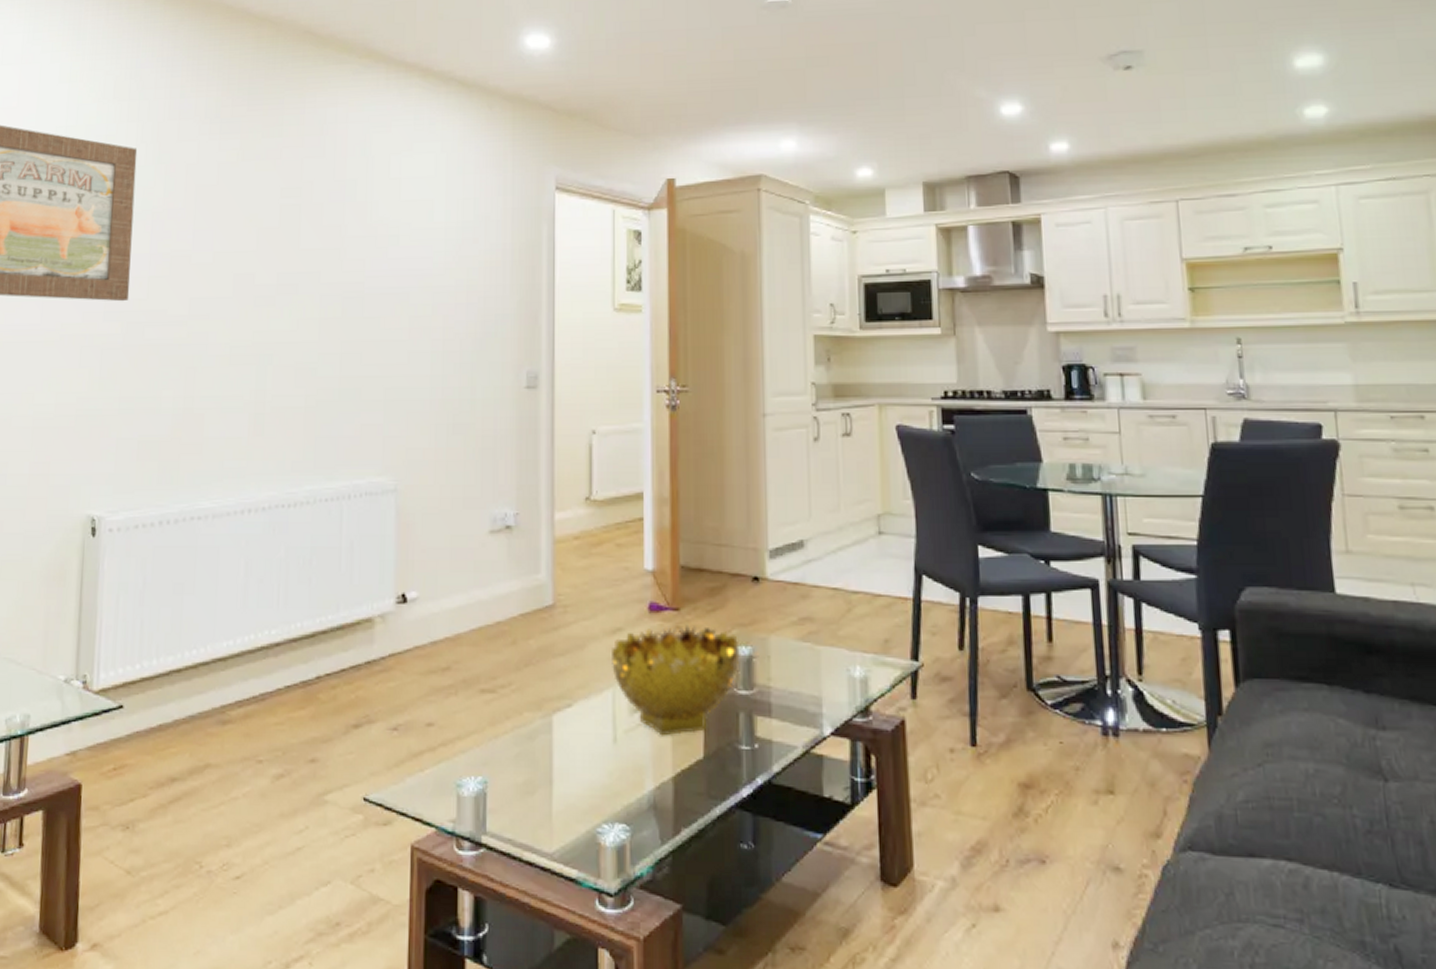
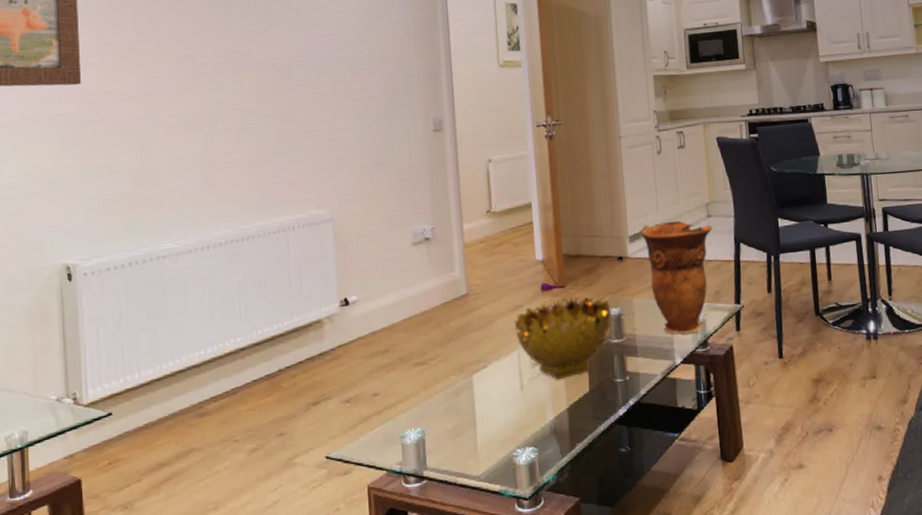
decorative vase: none [785,535,884,695] -> present [641,220,712,334]

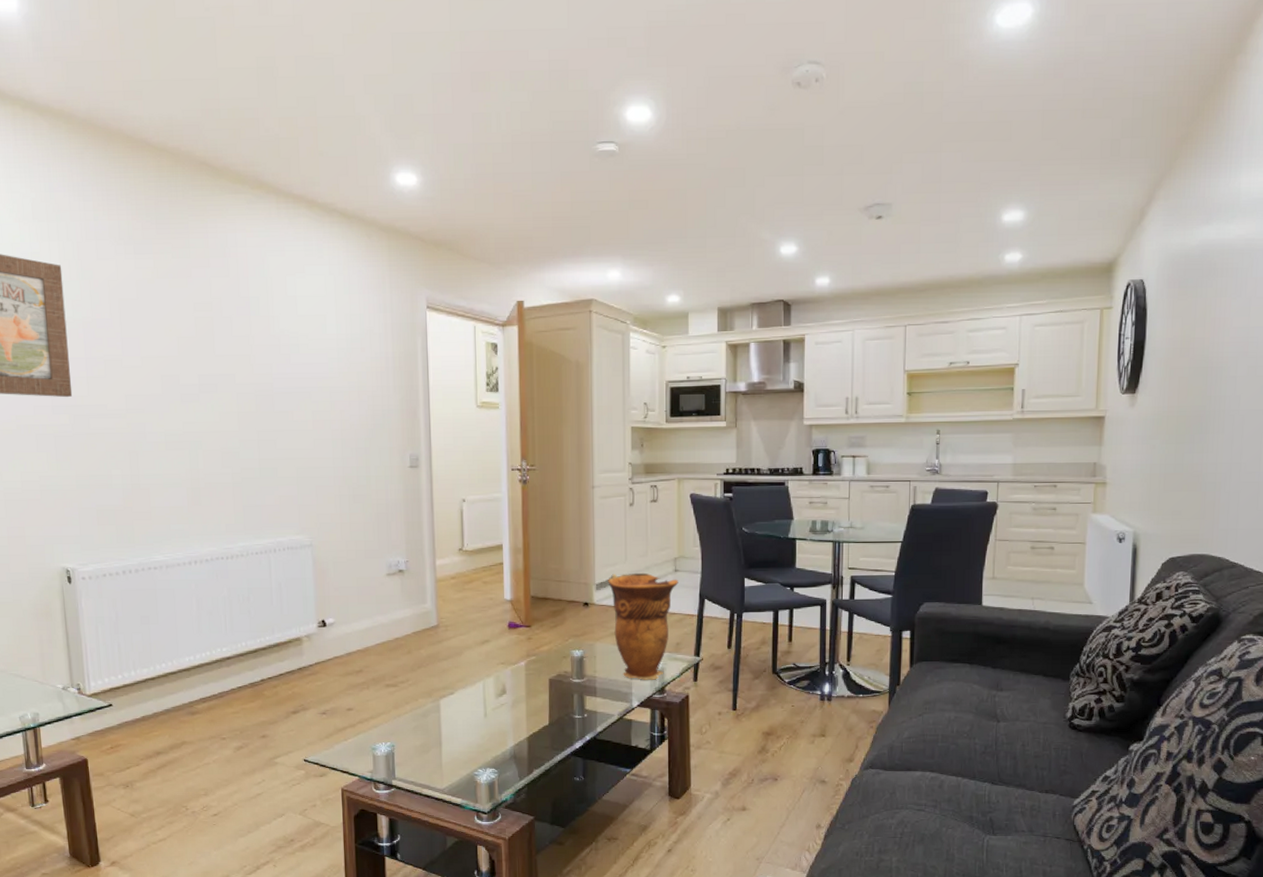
decorative bowl: present [515,297,612,380] -> none [482,636,574,711]

